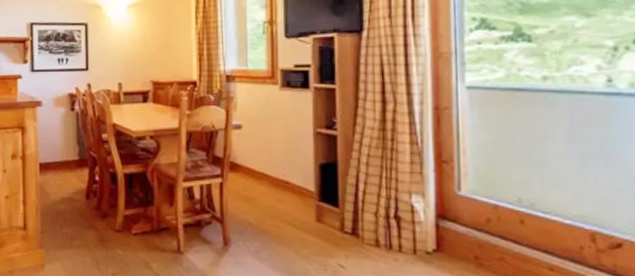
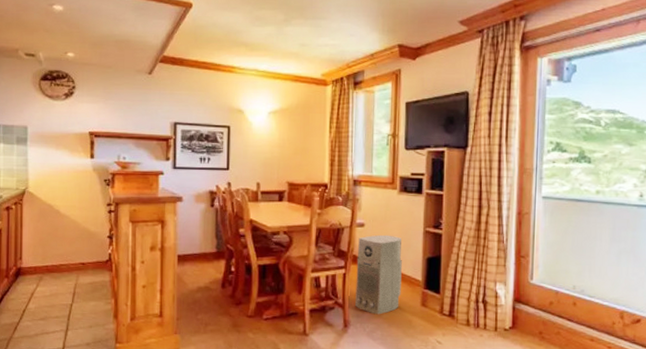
air purifier: none [235,137,290,232] -> present [355,234,402,315]

